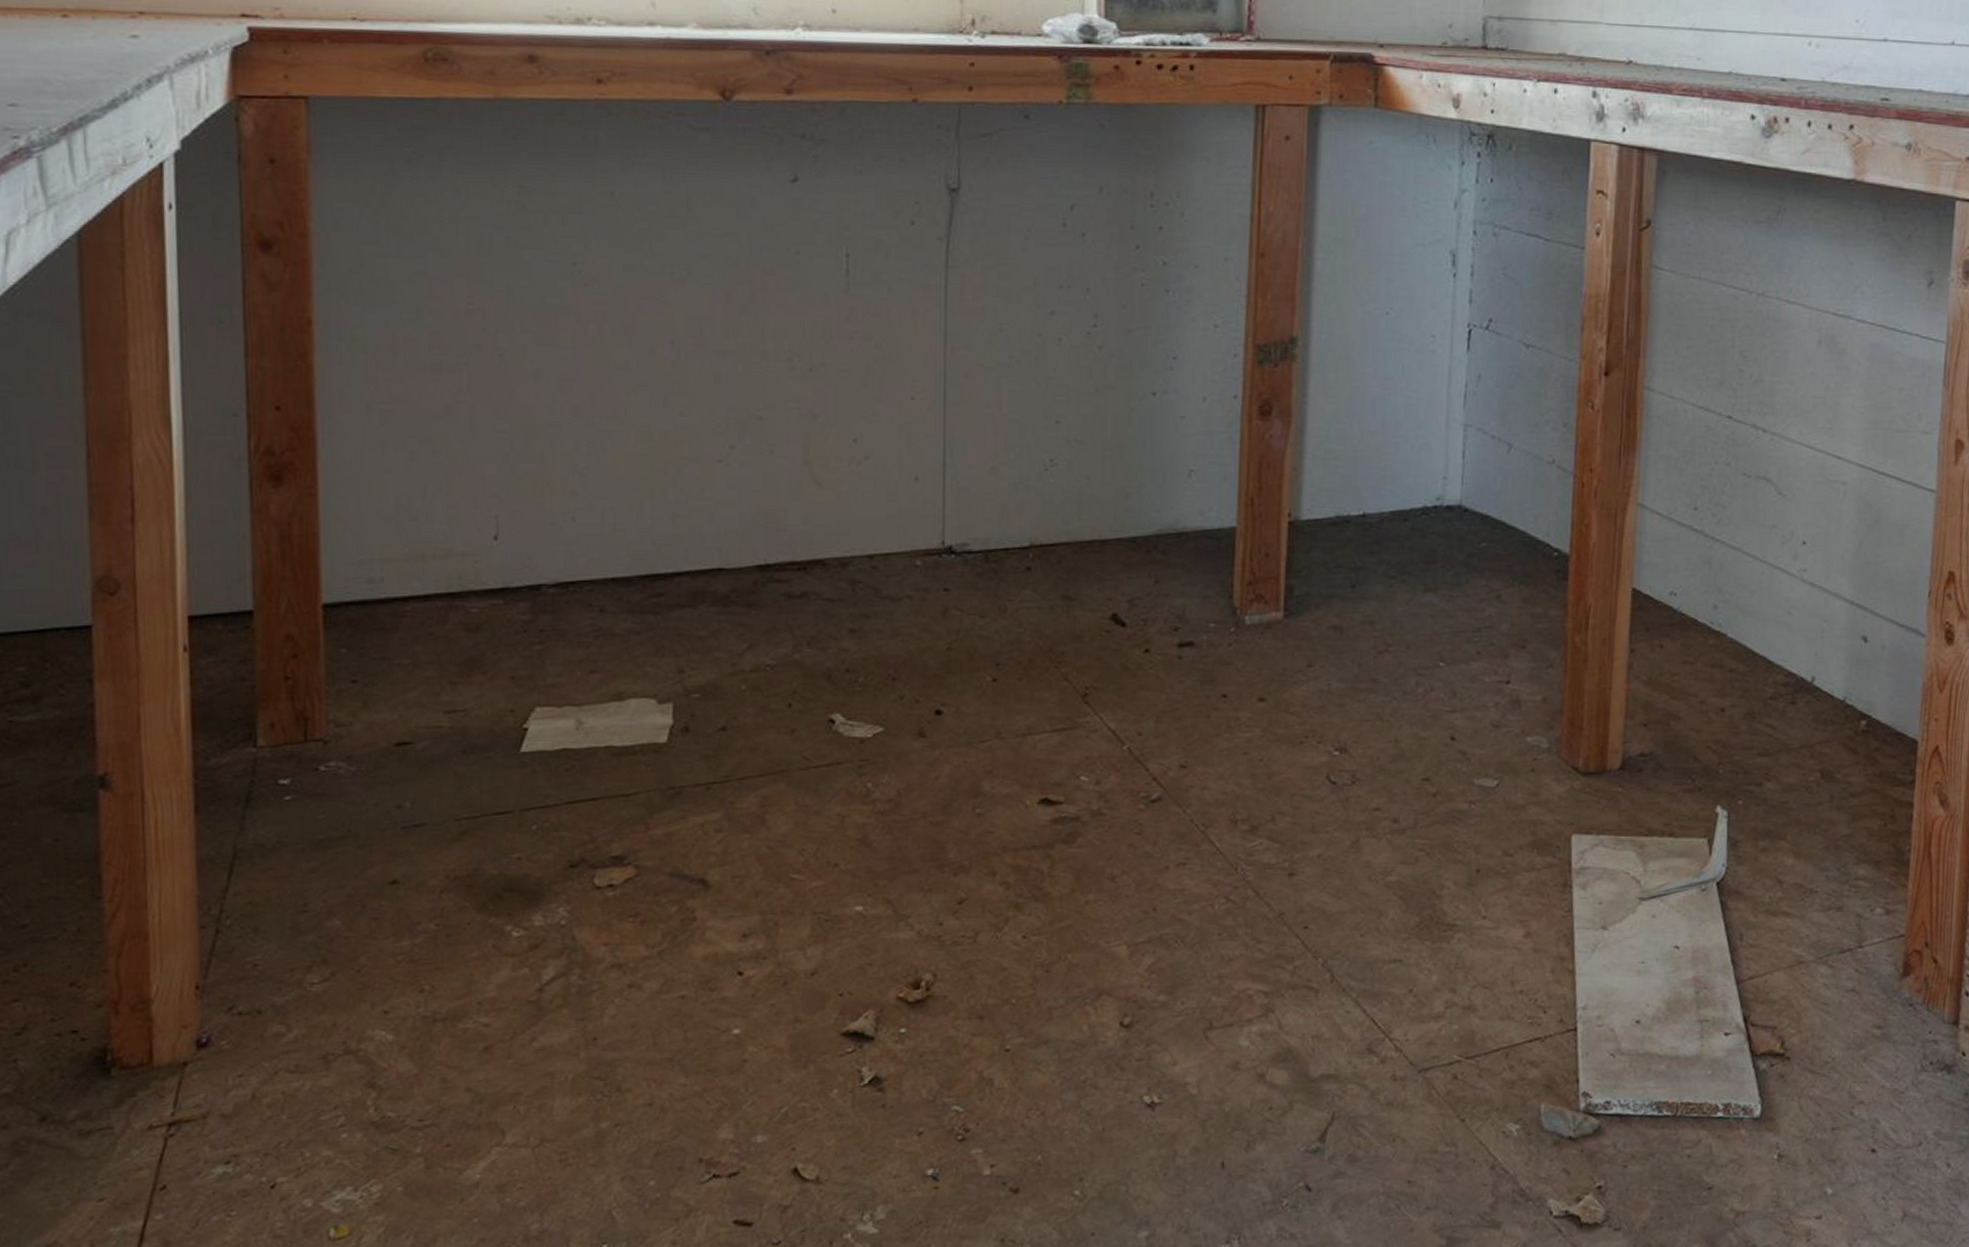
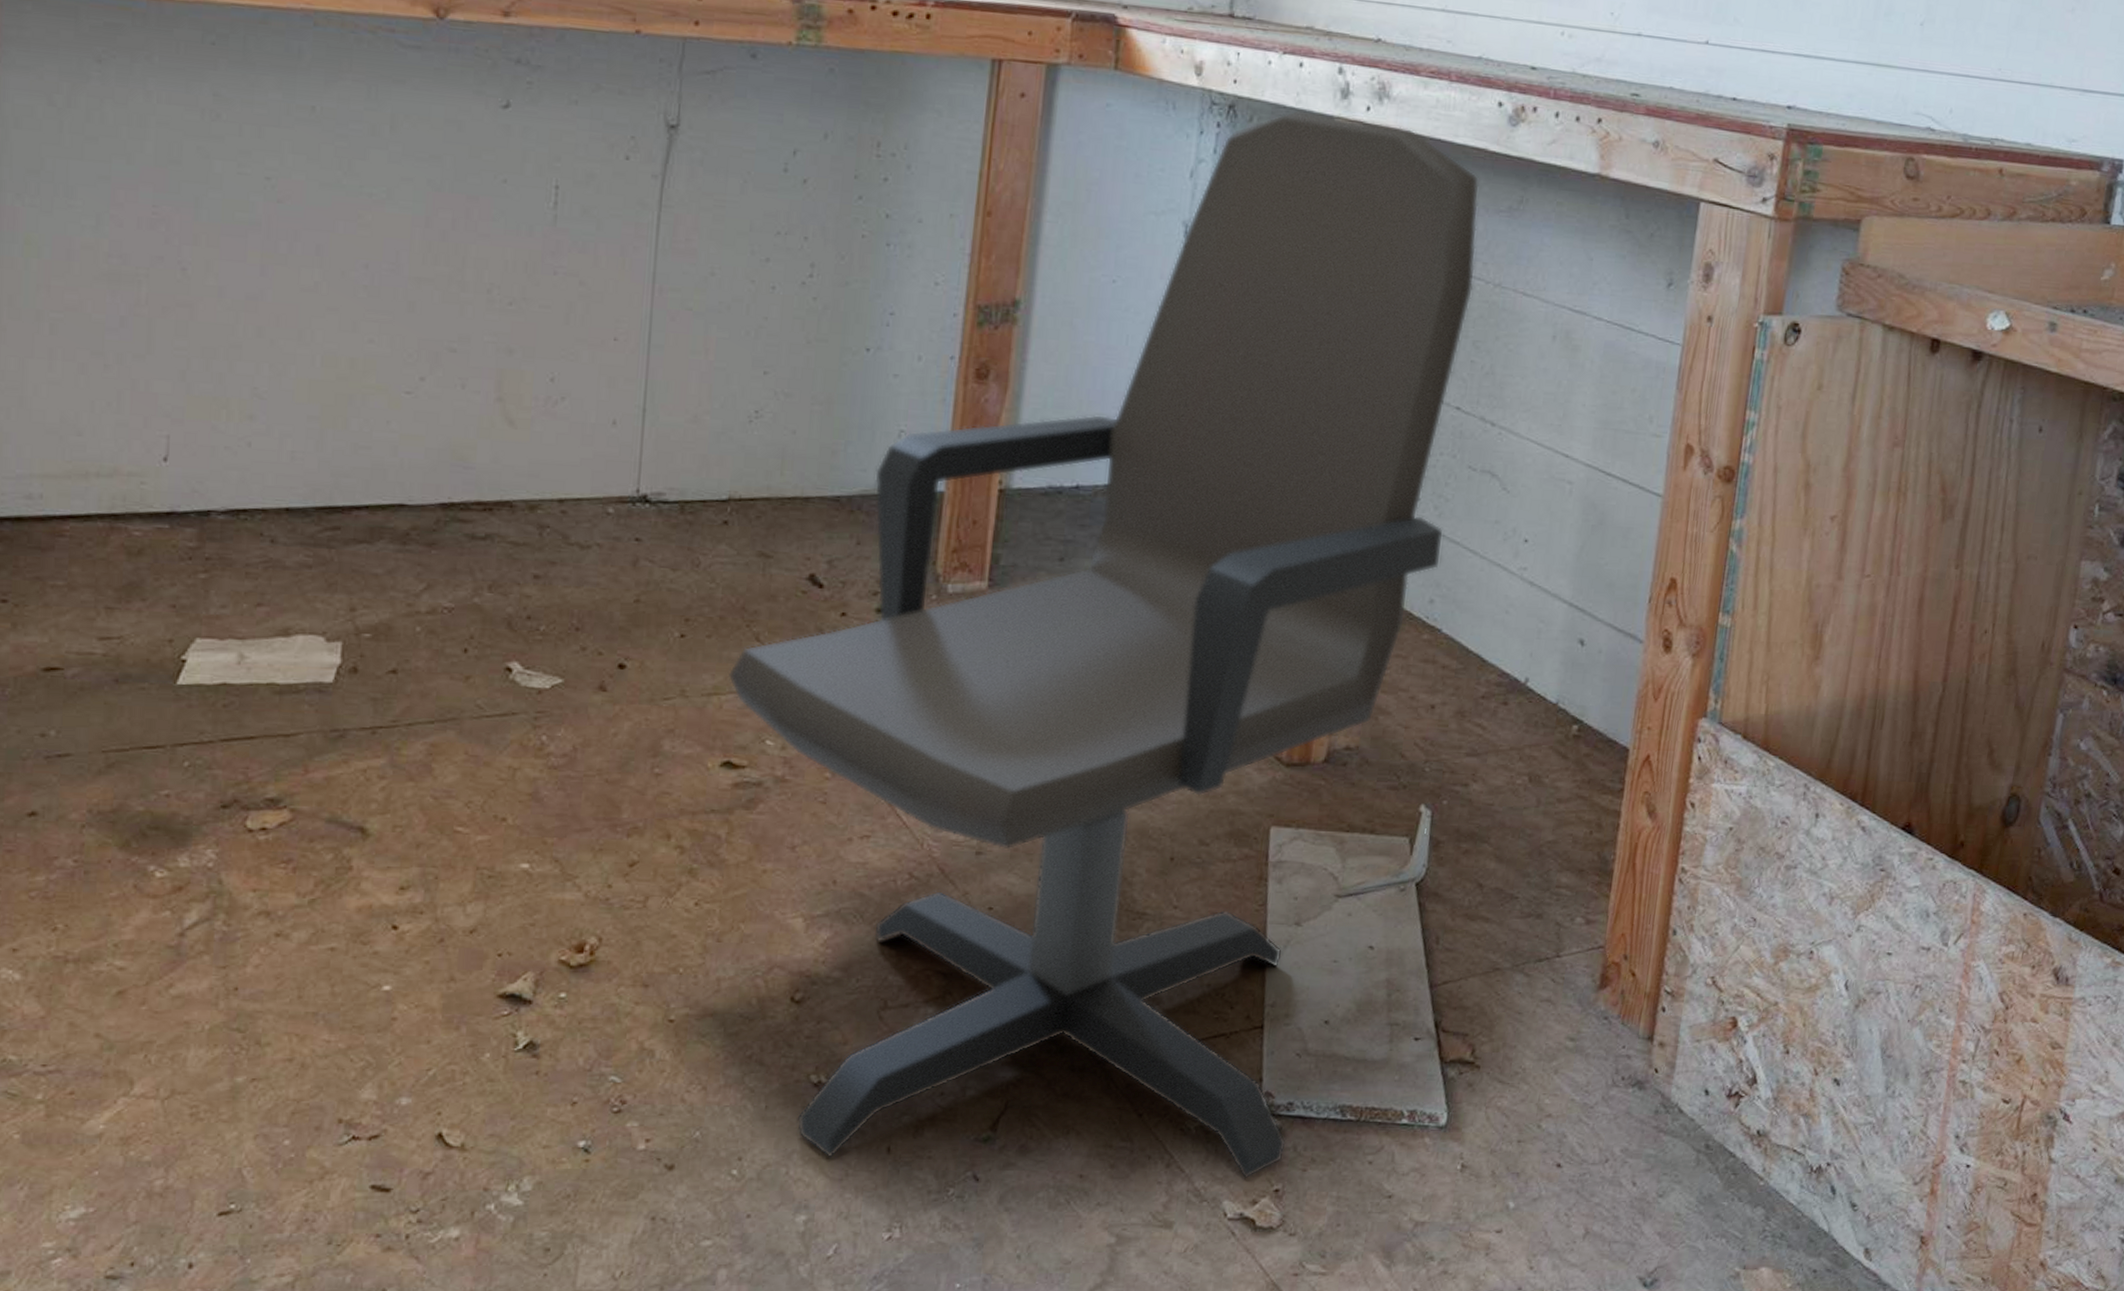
office chair: none [1040,134,1739,1178] -> present [727,109,1480,1179]

